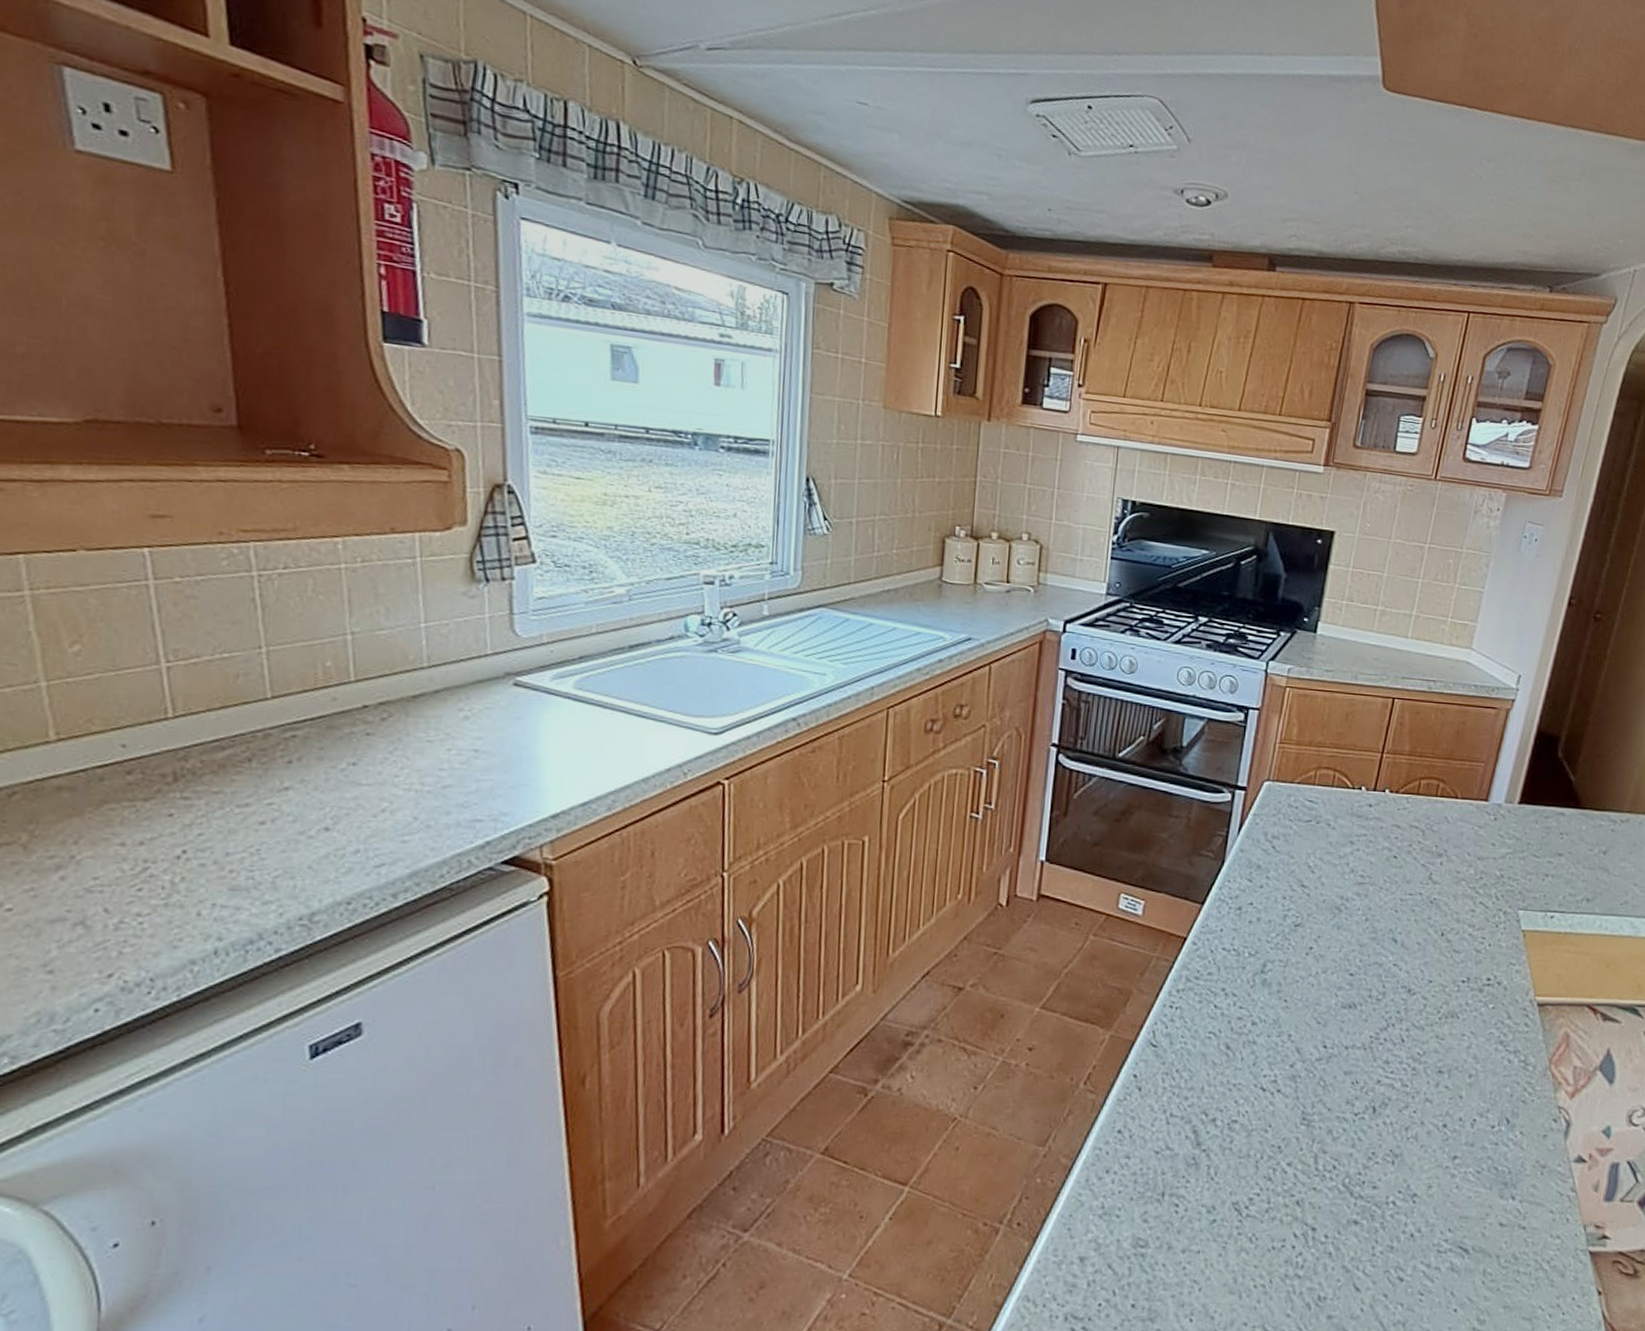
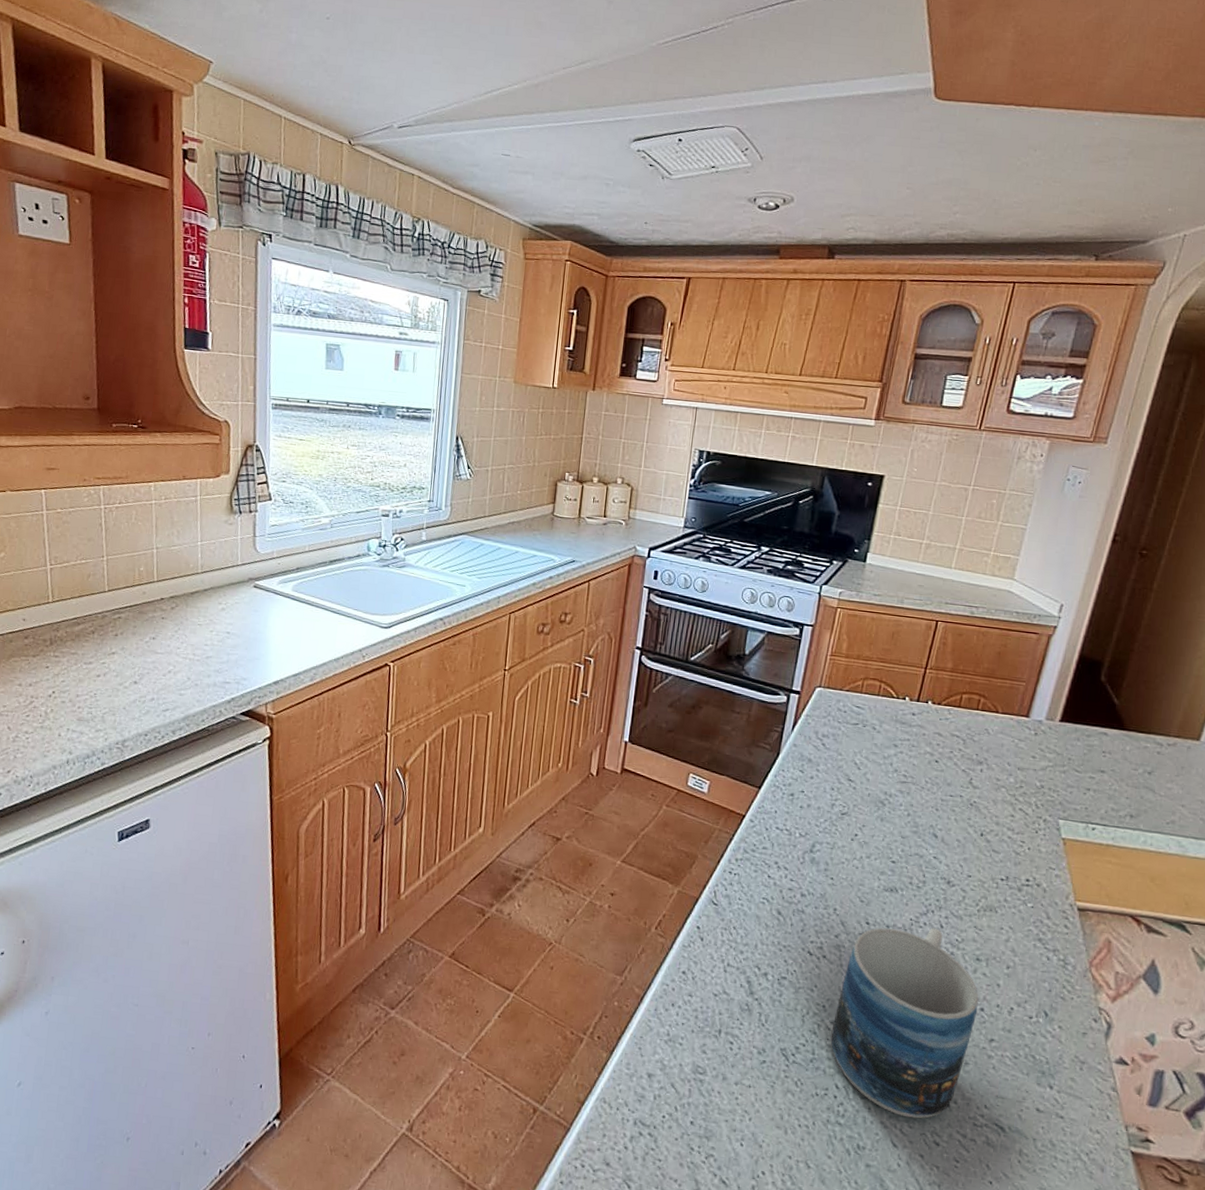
mug: none [1287,1043,1442,1257] -> present [830,928,979,1119]

